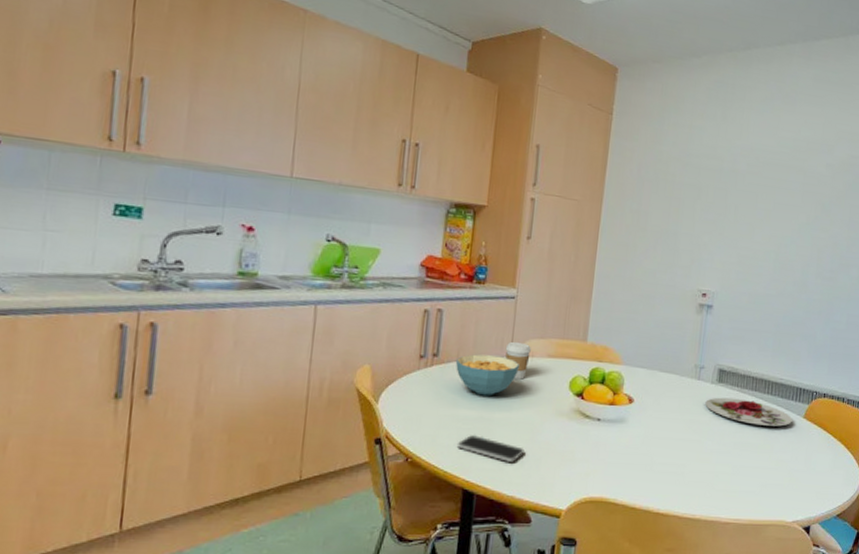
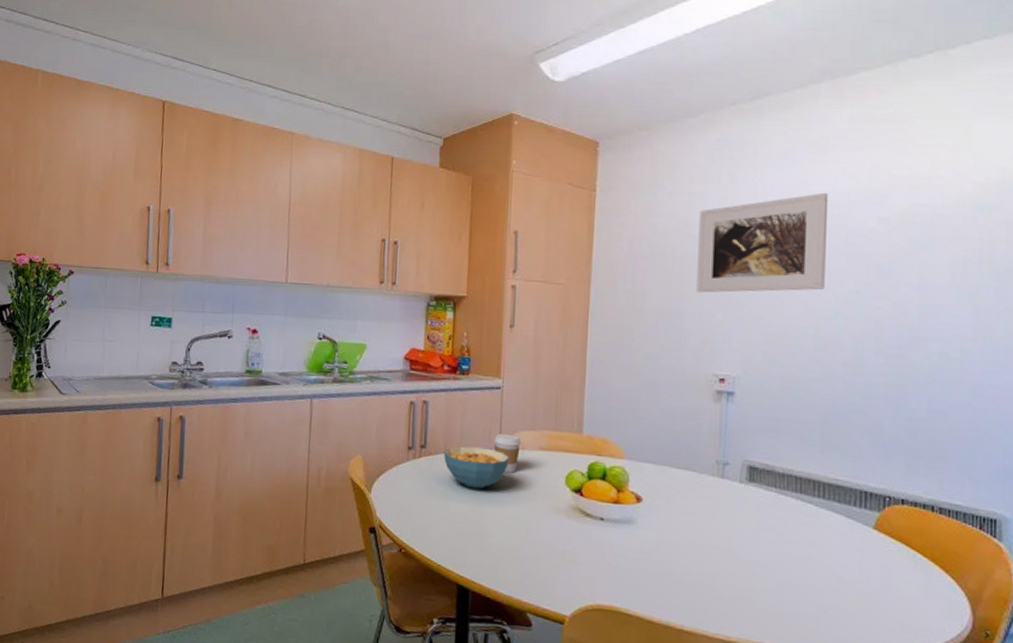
smartphone: present [456,434,524,463] -> none [448,528,520,561]
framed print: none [689,138,794,221] -> present [696,192,829,293]
plate: present [705,397,793,427] -> none [733,499,858,538]

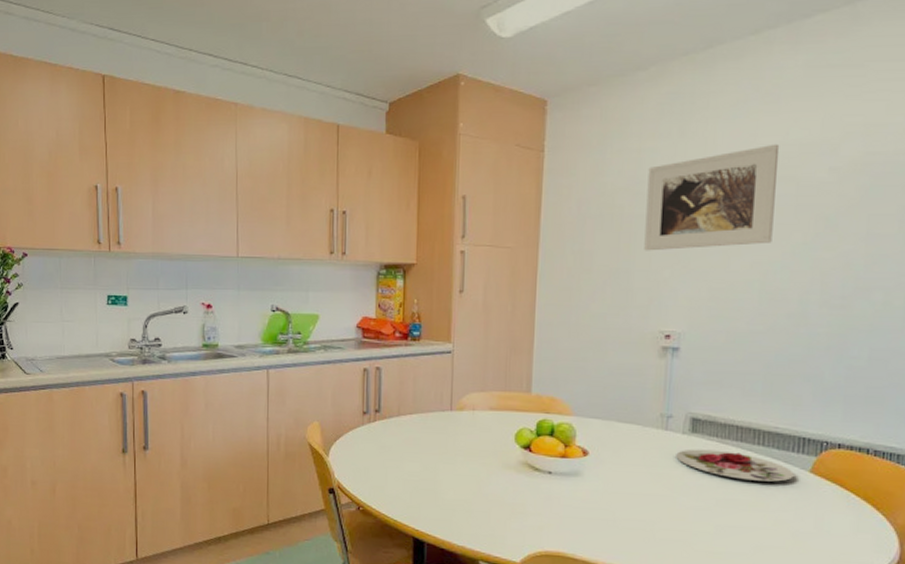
cereal bowl: present [443,446,509,490] -> none [397,409,460,450]
coffee cup: present [493,433,521,473] -> none [445,395,471,433]
plate: none [733,499,858,538] -> present [676,449,795,482]

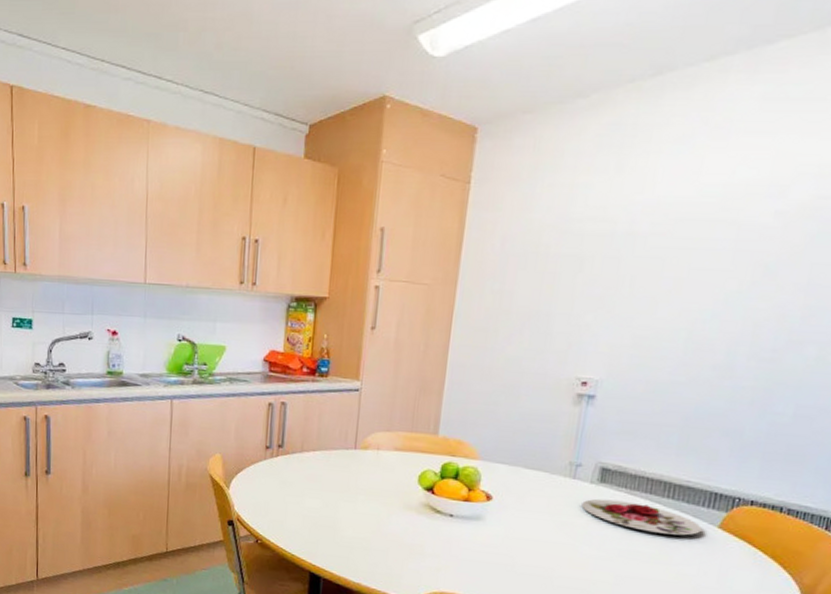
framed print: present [644,143,780,251] -> none [567,183,724,294]

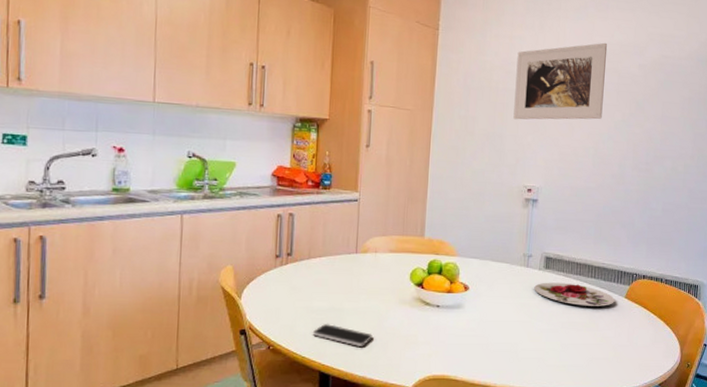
smartphone: none [303,522,371,552] -> present [312,323,373,348]
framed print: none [567,183,724,294] -> present [513,42,608,120]

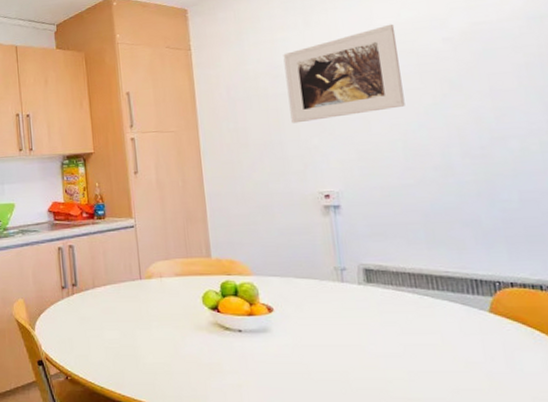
smartphone: present [312,323,373,348] -> none [107,352,171,377]
plate: present [534,282,616,306] -> none [356,297,476,325]

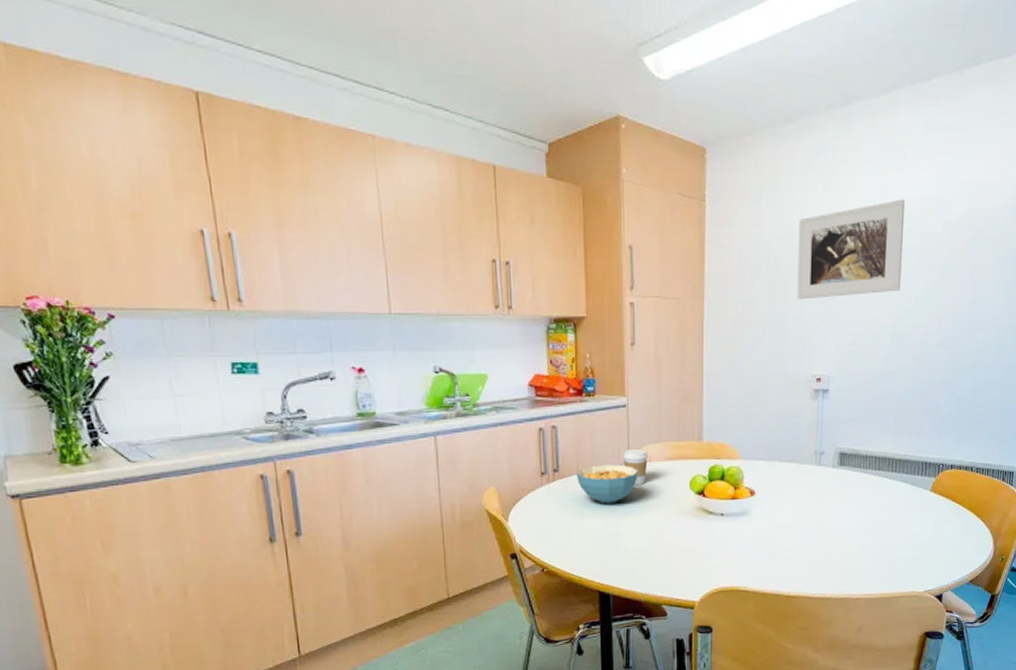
cereal bowl: none [92,280,151,317] -> present [575,464,638,504]
coffee cup: none [134,265,159,299] -> present [622,448,648,485]

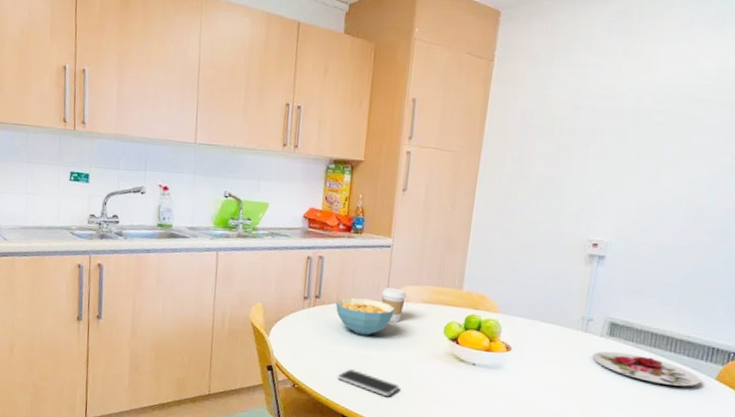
smartphone: none [587,540,653,564] -> present [337,368,399,397]
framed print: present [797,199,906,300] -> none [580,68,719,164]
plate: none [828,479,920,504] -> present [592,351,702,387]

